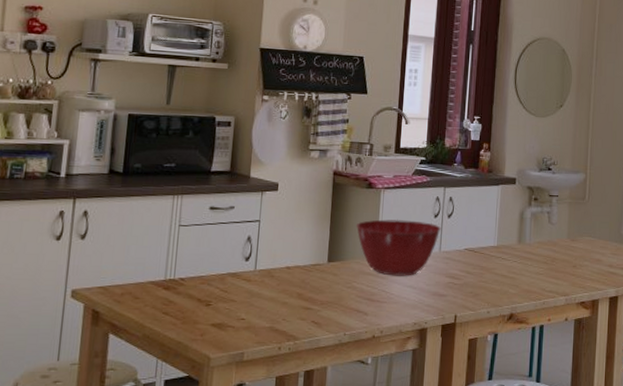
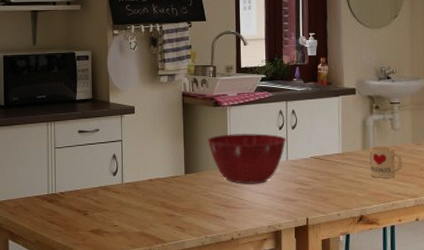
mug: none [524,240,557,275] -> present [369,146,403,178]

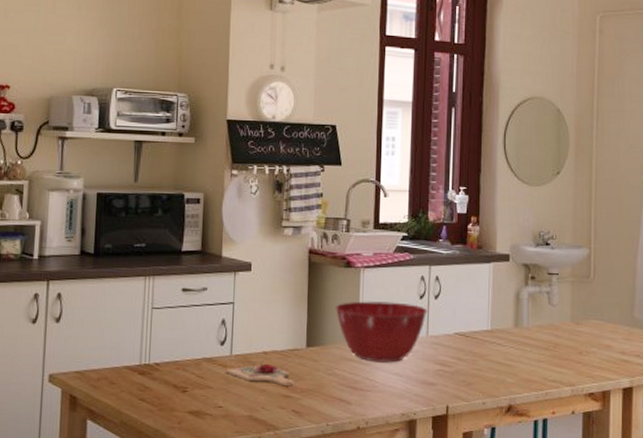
cutting board: none [118,187,176,206] -> present [225,360,294,385]
mug: present [369,146,403,178] -> none [522,323,559,362]

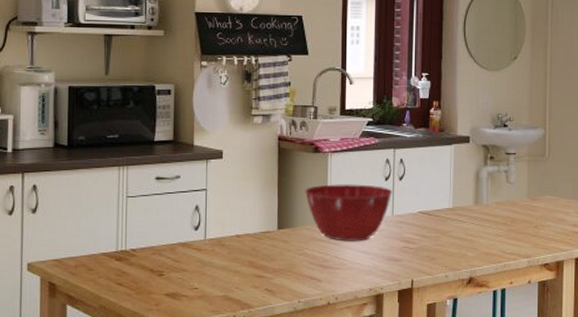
cutting board: present [225,360,294,385] -> none [200,243,267,266]

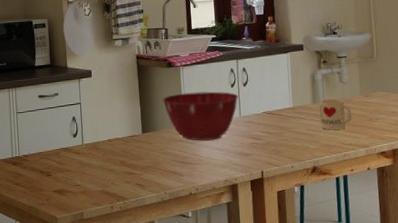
mug: none [482,201,517,236] -> present [319,99,352,130]

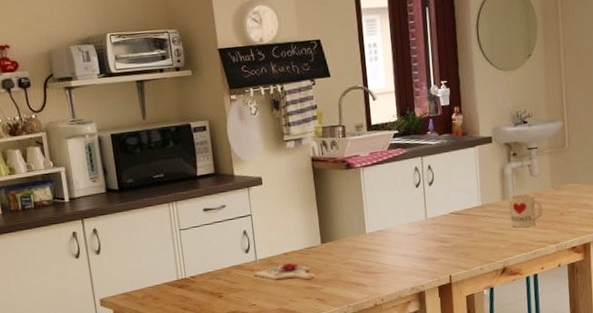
cutting board: none [79,146,135,165] -> present [253,260,315,280]
mixing bowl: present [162,91,239,141] -> none [341,193,424,248]

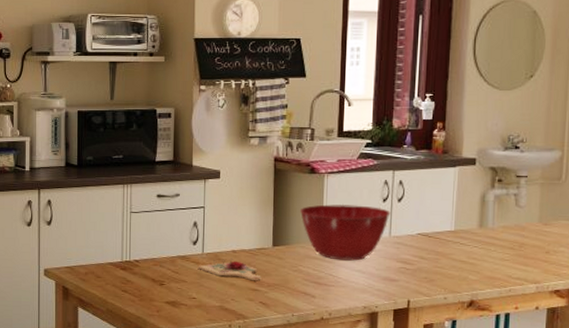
mixing bowl: none [341,193,424,248] -> present [299,203,391,261]
mug: present [509,194,543,228] -> none [486,224,526,261]

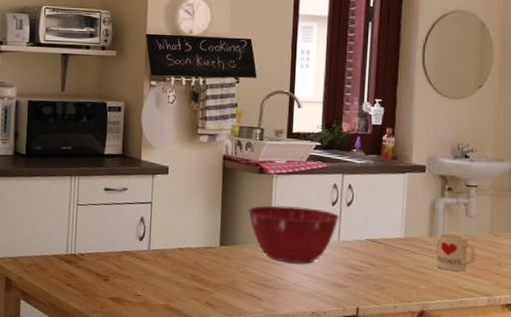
cutting board: present [198,258,261,280] -> none [143,256,208,280]
mug: none [486,224,526,261] -> present [436,233,476,272]

